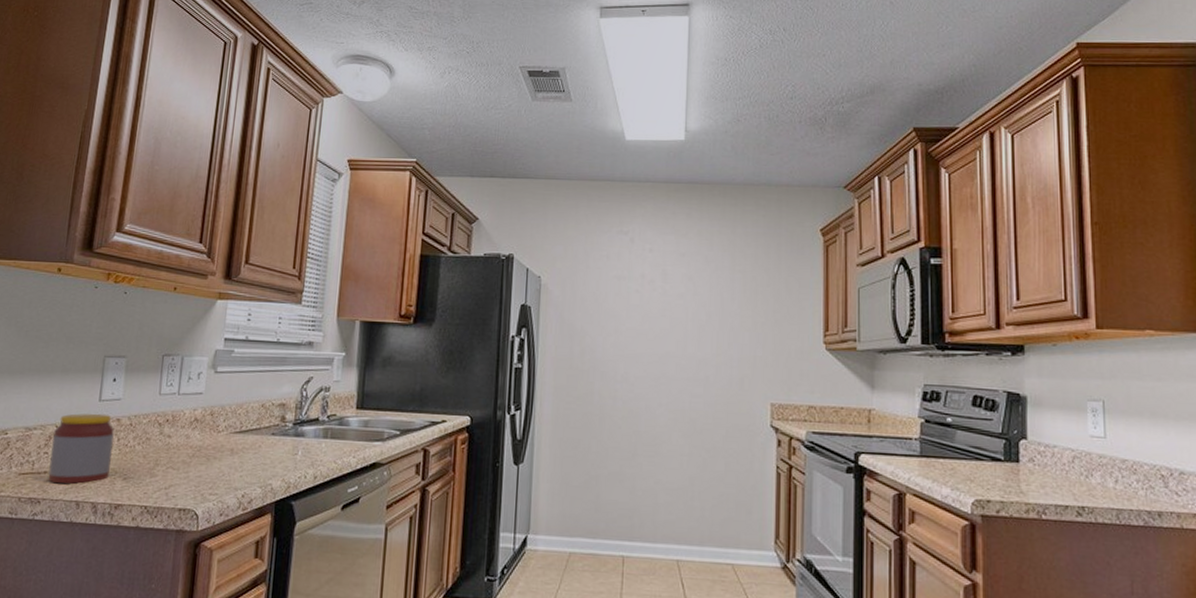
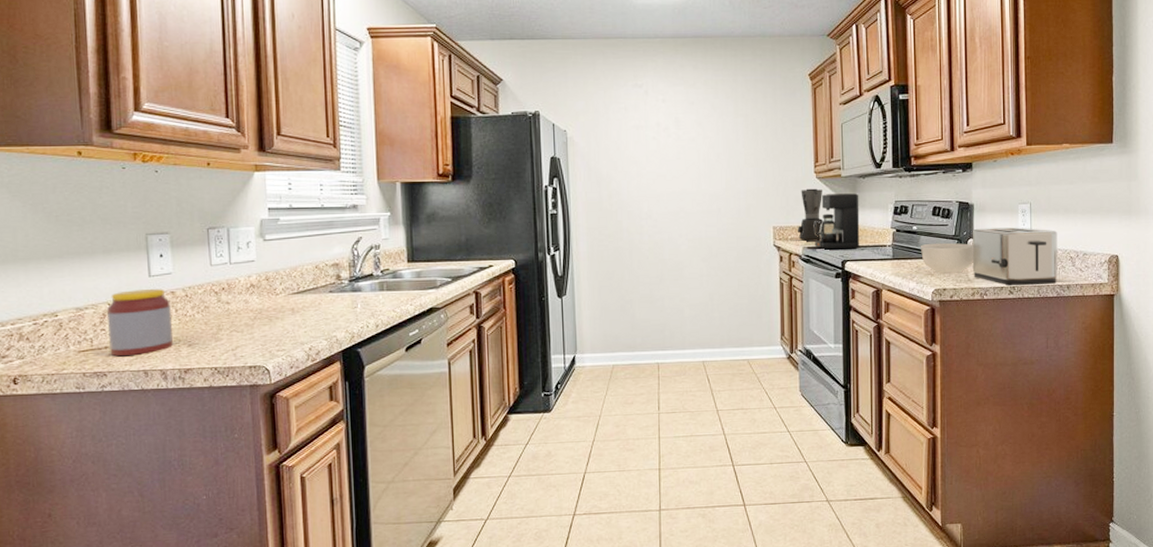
blender: none [801,361,833,426] -> present [798,188,823,242]
coffee maker: none [820,369,879,439] -> present [813,193,860,250]
bowl: none [956,440,1027,483] -> present [920,242,973,275]
toaster: none [1025,427,1144,509] -> present [972,227,1058,287]

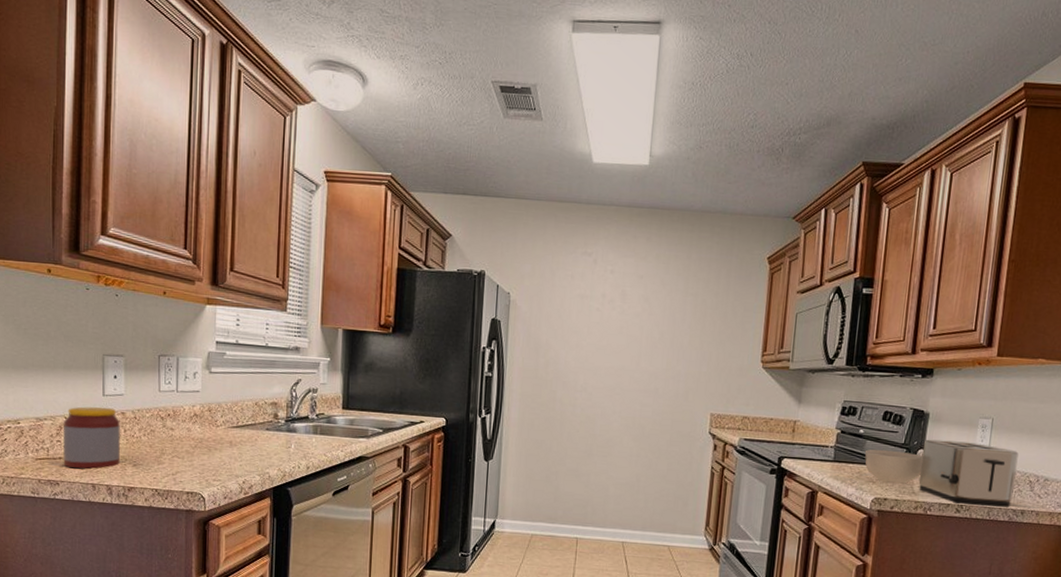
blender: present [798,188,823,242] -> none [736,378,767,434]
coffee maker: present [813,193,860,250] -> none [752,385,806,446]

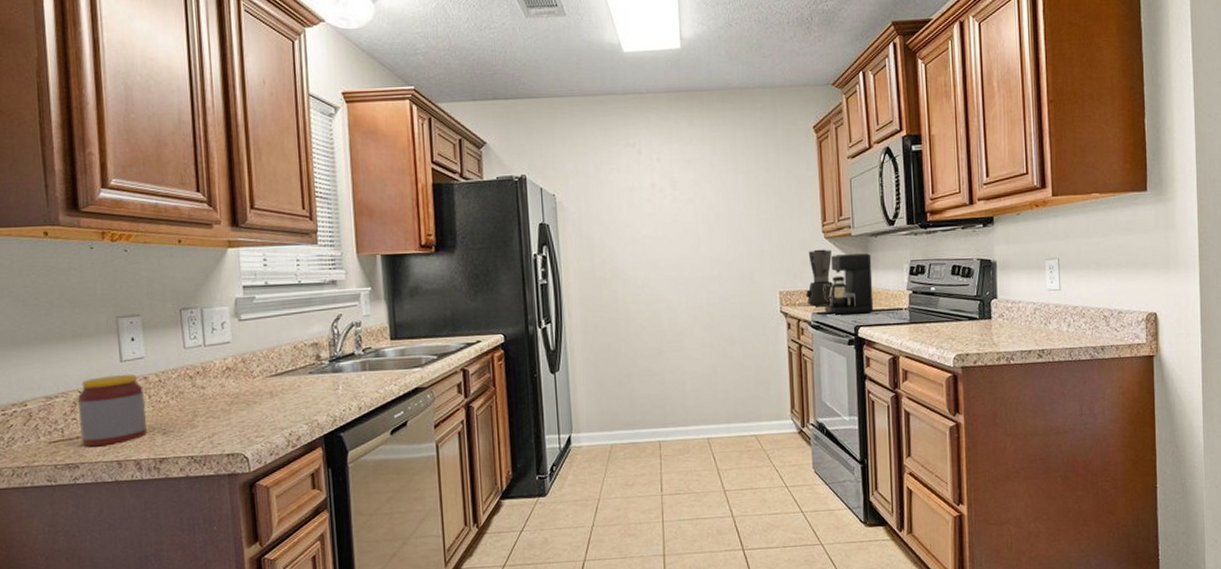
blender: none [736,378,767,434] -> present [806,249,833,307]
coffee maker: none [752,385,806,446] -> present [823,253,874,315]
bowl: present [864,449,923,485] -> none [939,304,998,339]
toaster: present [918,439,1019,508] -> none [995,285,1091,350]

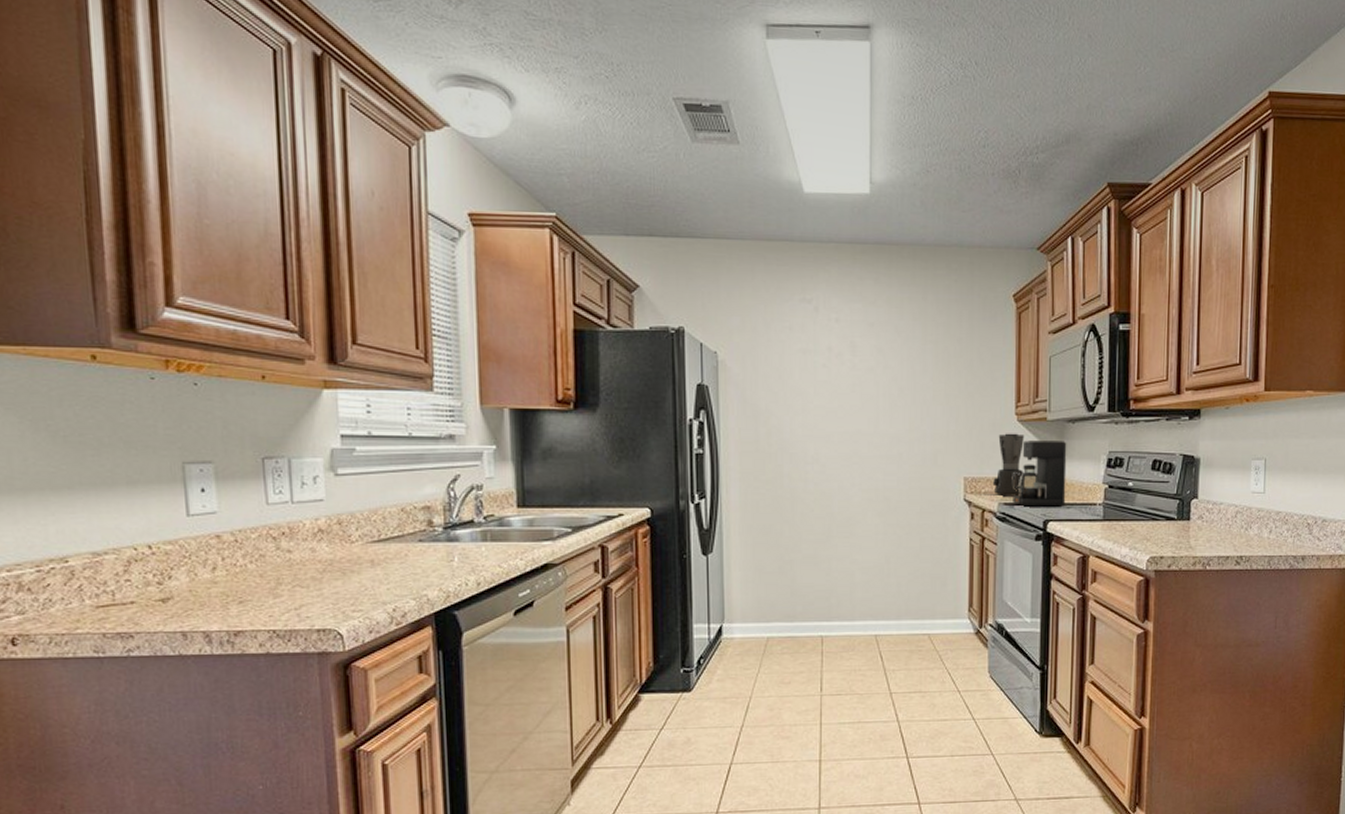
jar: present [78,374,147,447] -> none [133,530,219,614]

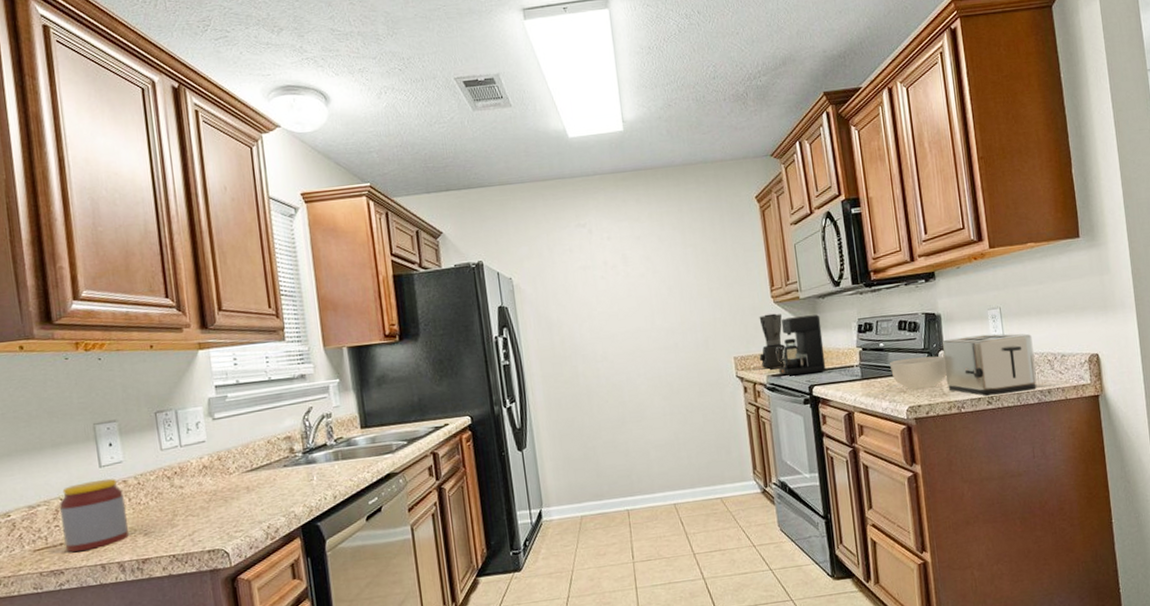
jar: none [133,530,219,614] -> present [60,478,129,553]
bowl: none [1135,502,1197,540] -> present [889,355,947,391]
toaster: none [1195,487,1294,556] -> present [942,333,1037,397]

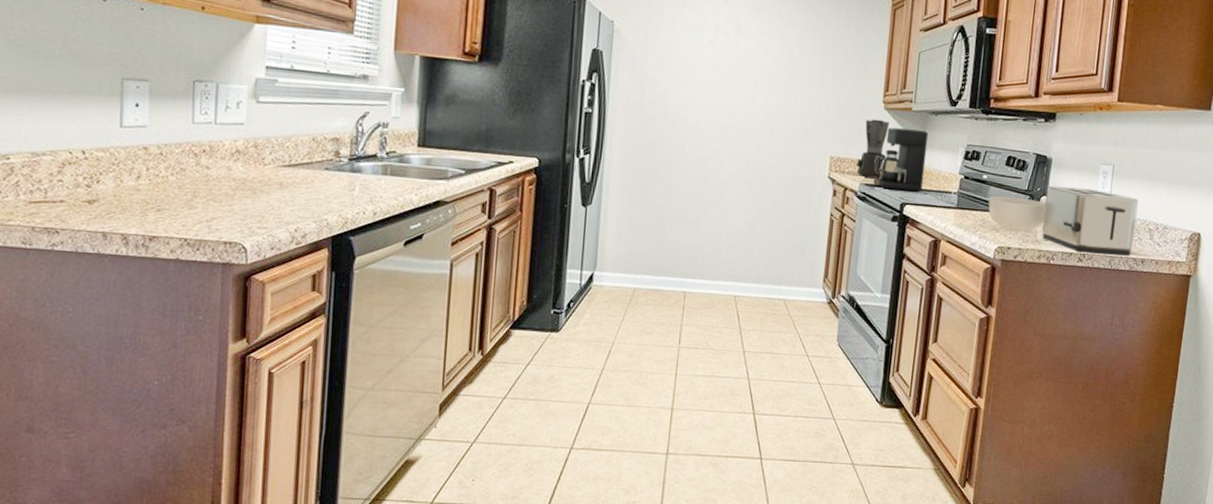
jar: present [60,478,129,553] -> none [66,139,142,214]

